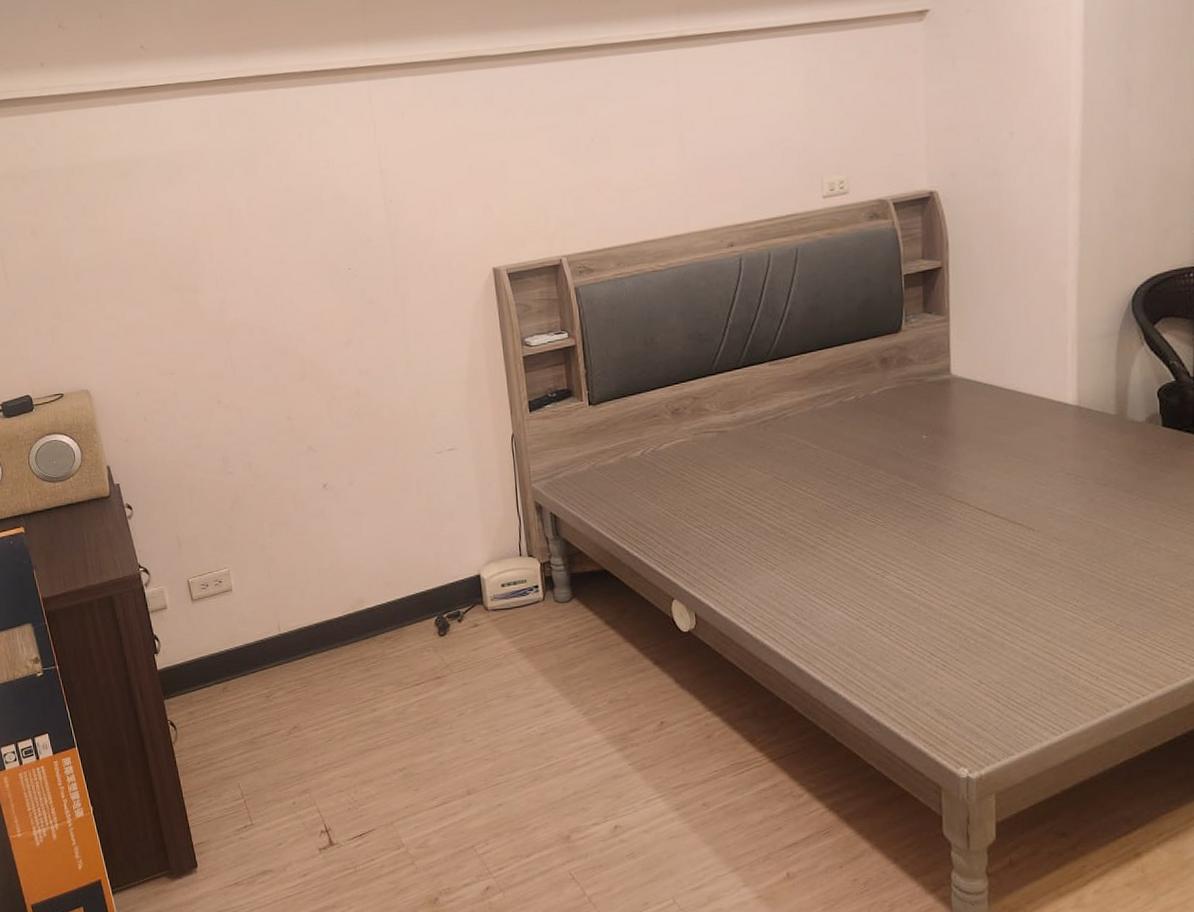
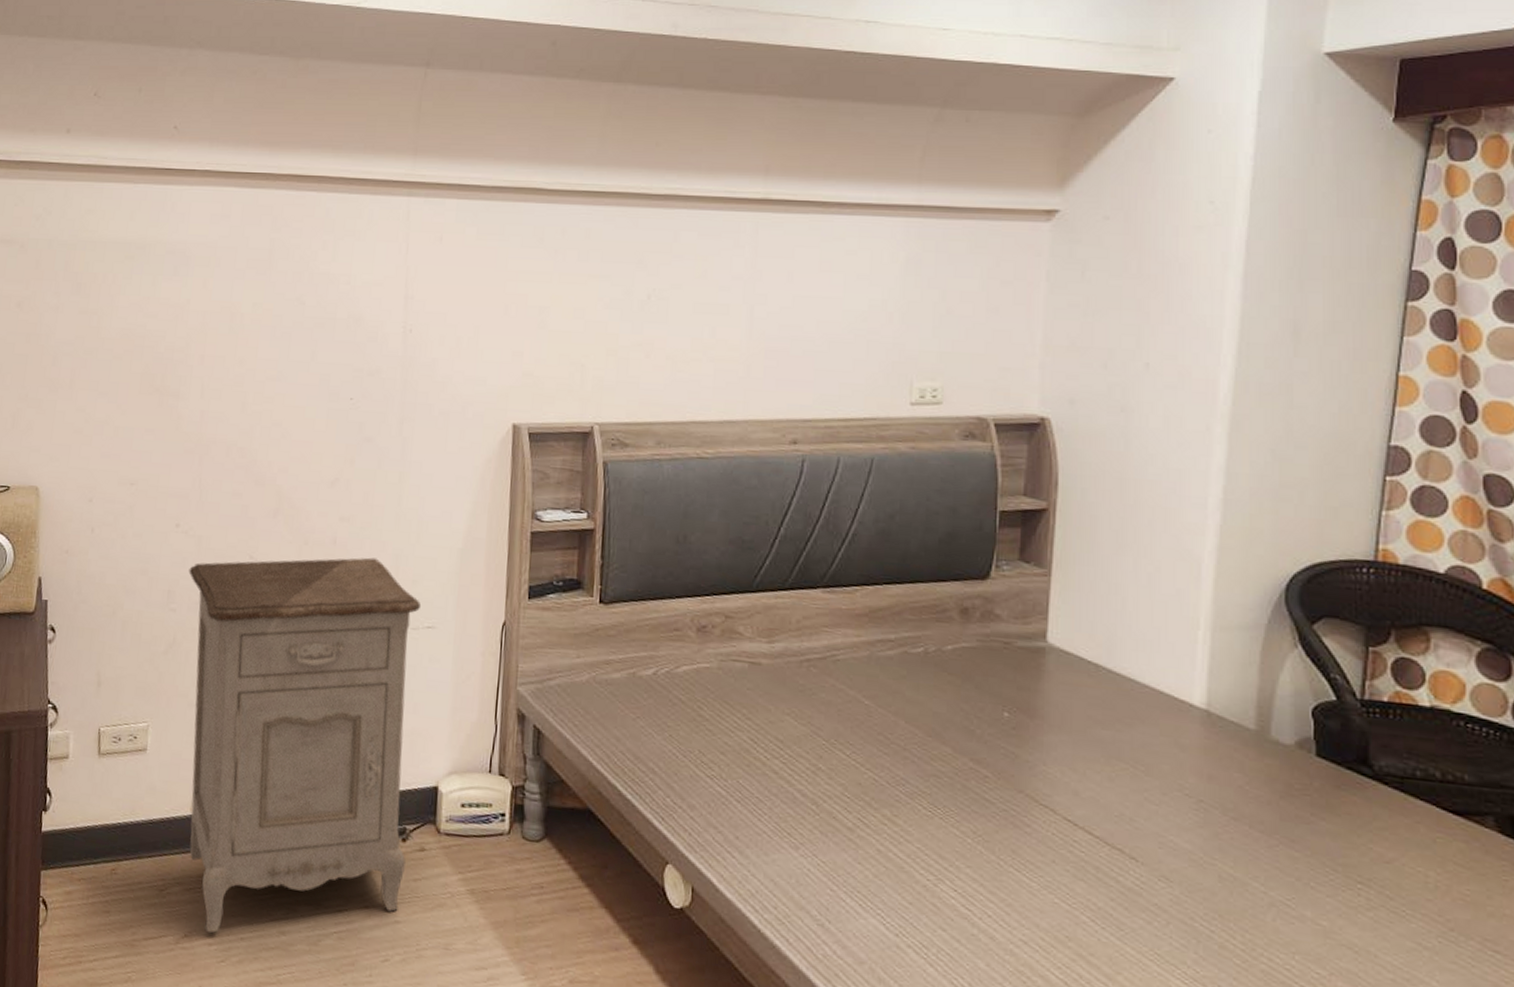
nightstand: none [237,400,464,722] -> present [188,557,422,934]

